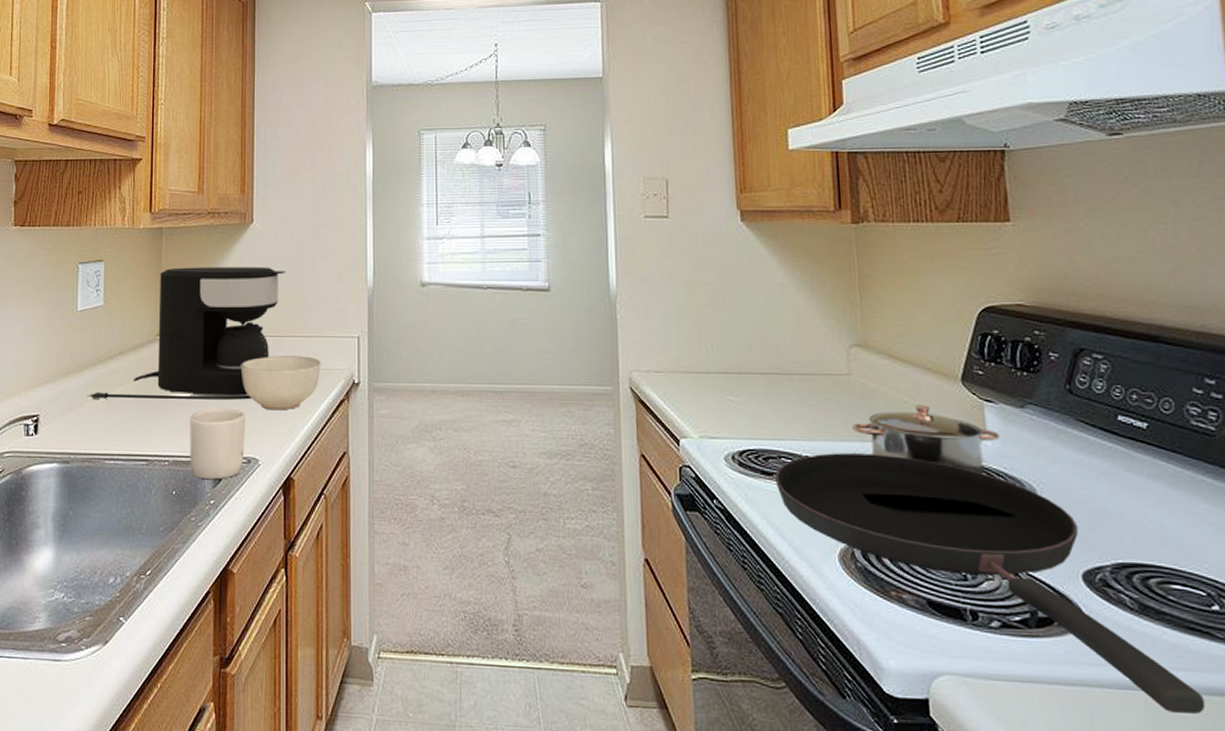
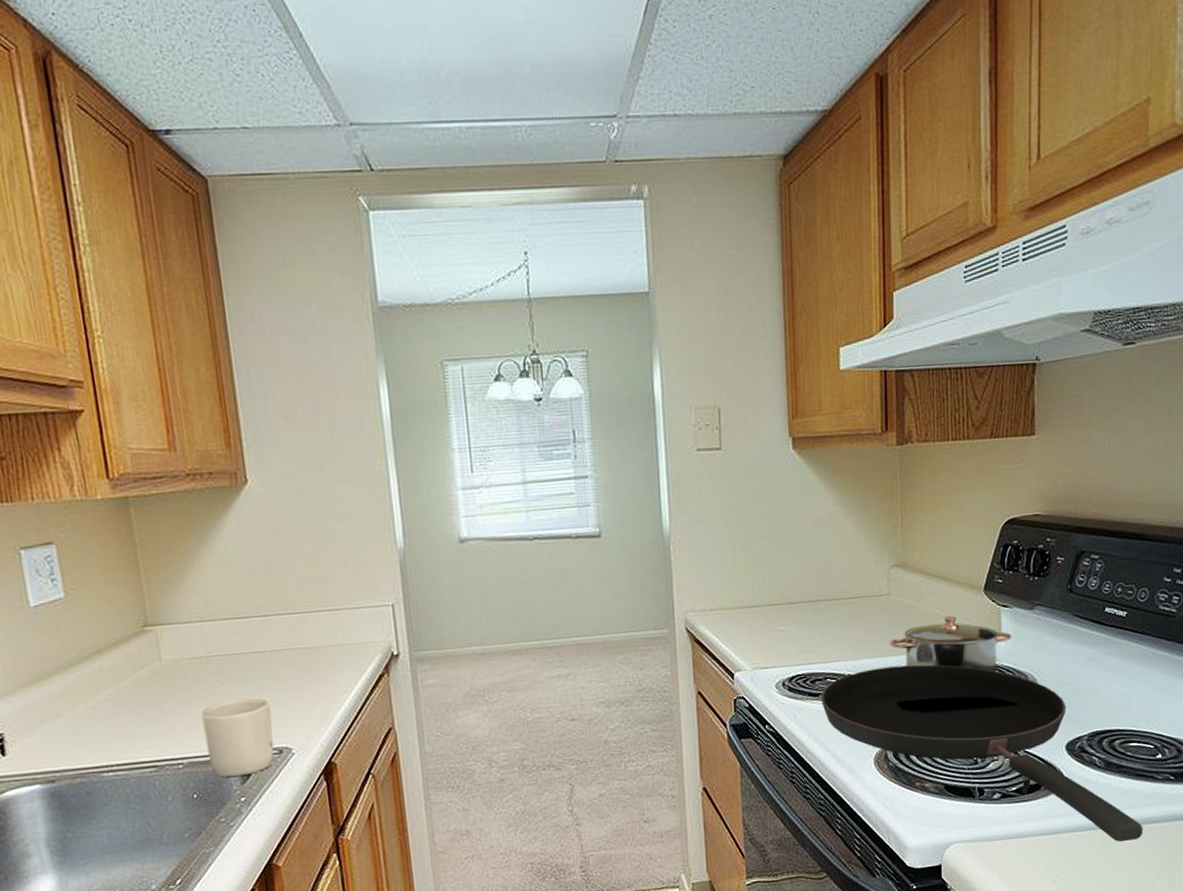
coffee maker: present [87,267,285,401] -> none [63,534,296,707]
bowl: present [240,356,321,411] -> none [255,631,353,695]

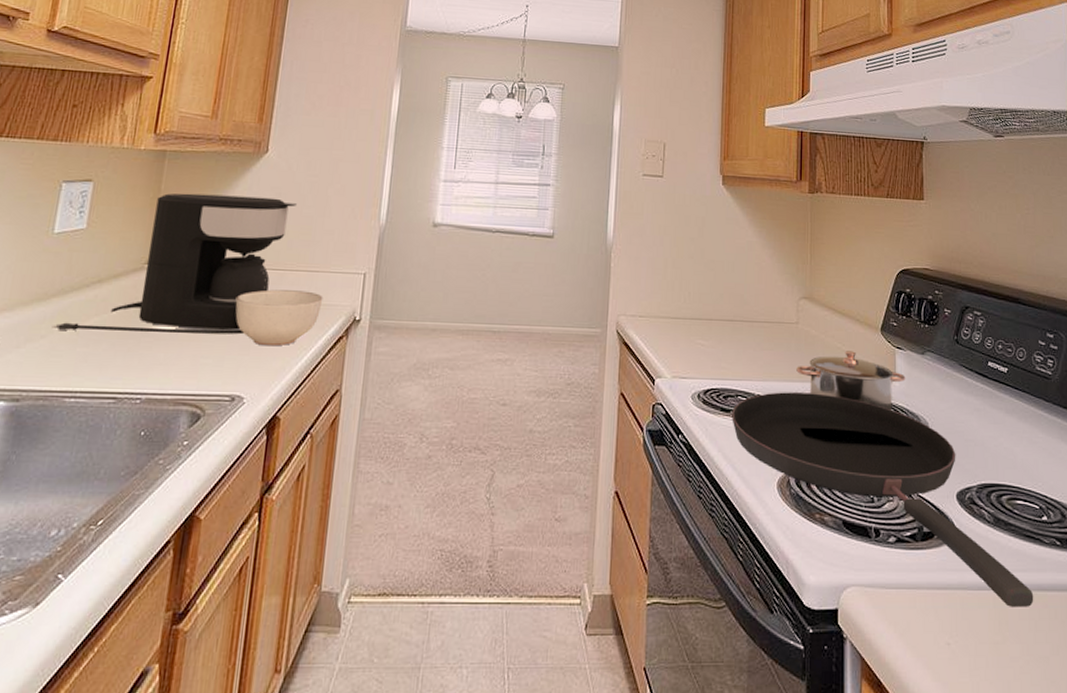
coffee maker: none [63,534,296,707] -> present [52,193,296,335]
mug: present [201,697,275,778] -> none [165,342,235,420]
bowl: none [255,631,353,695] -> present [235,289,323,346]

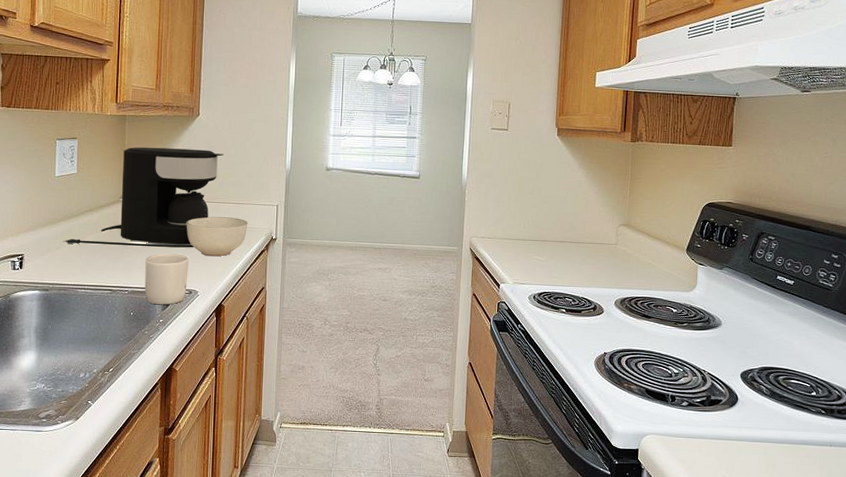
mug: none [165,342,235,420] -> present [144,253,189,305]
frying pan: present [732,392,1034,607] -> none [560,295,798,455]
cooking pot: present [796,351,906,411] -> none [614,266,705,311]

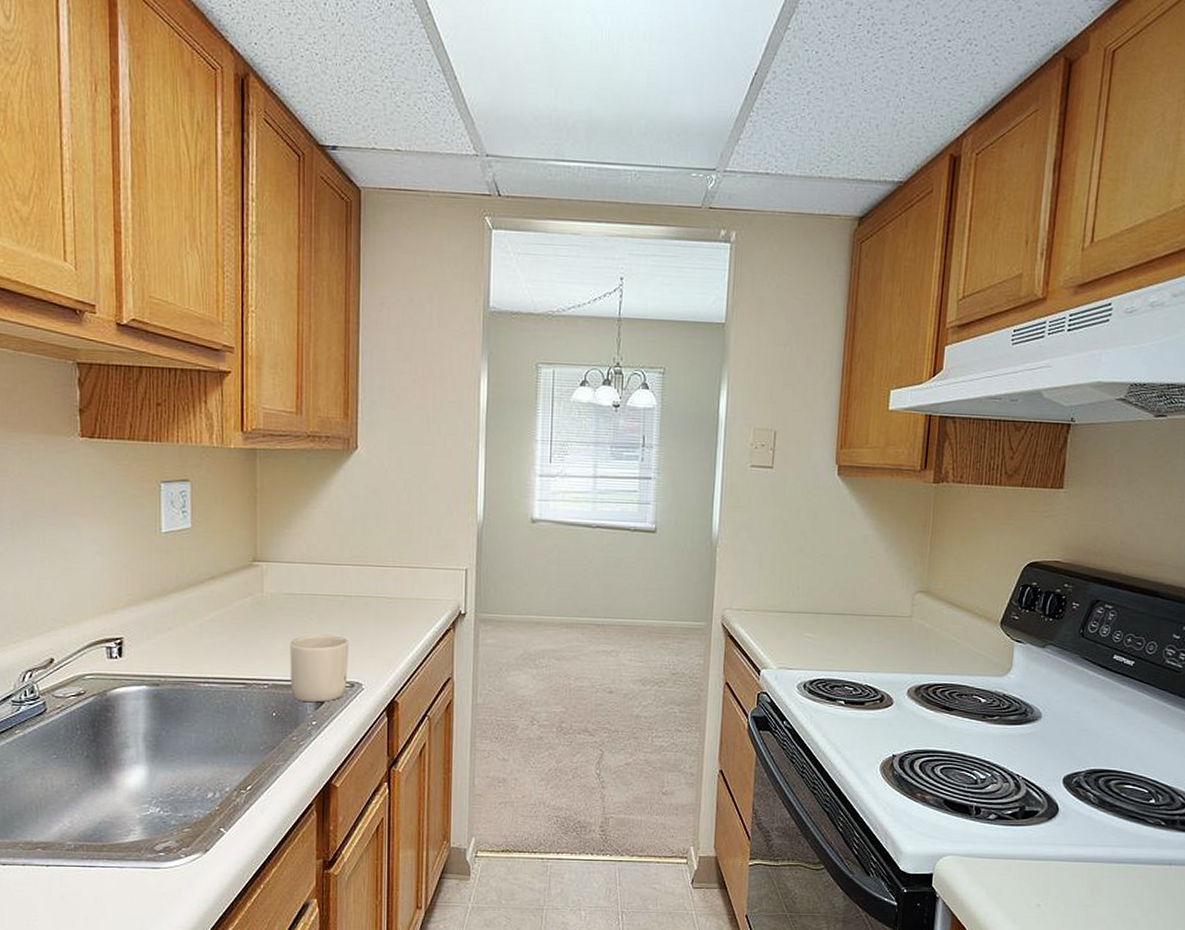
coffee maker: present [63,147,223,248] -> none [176,492,392,627]
bowl: present [186,216,248,257] -> none [343,585,428,638]

